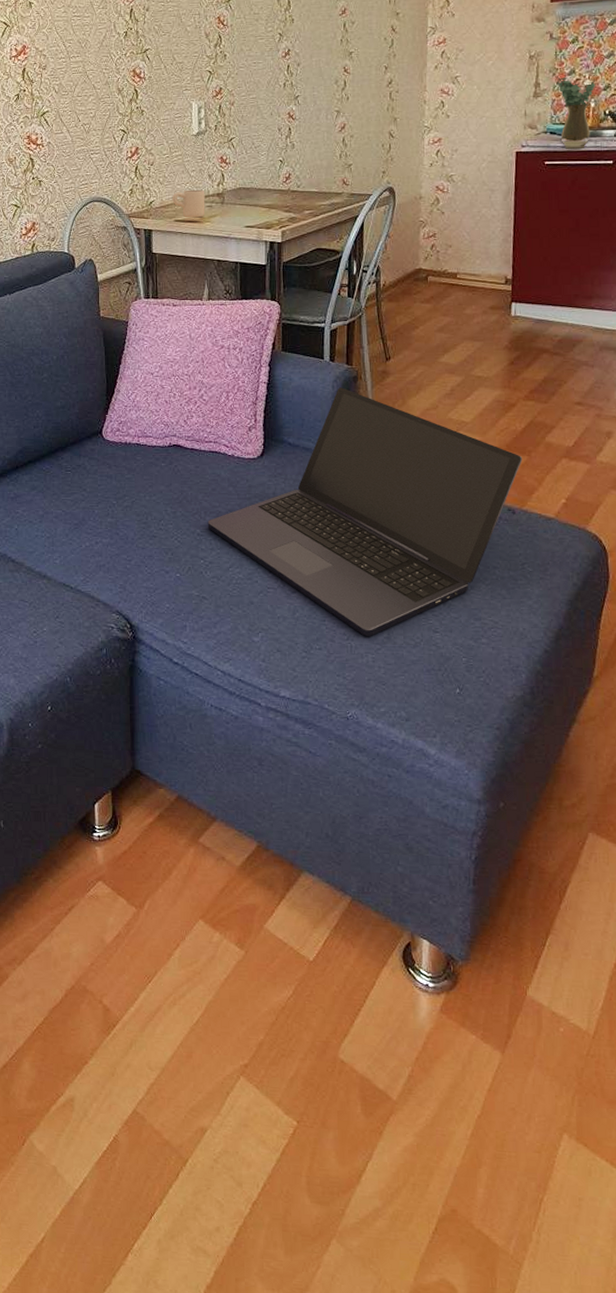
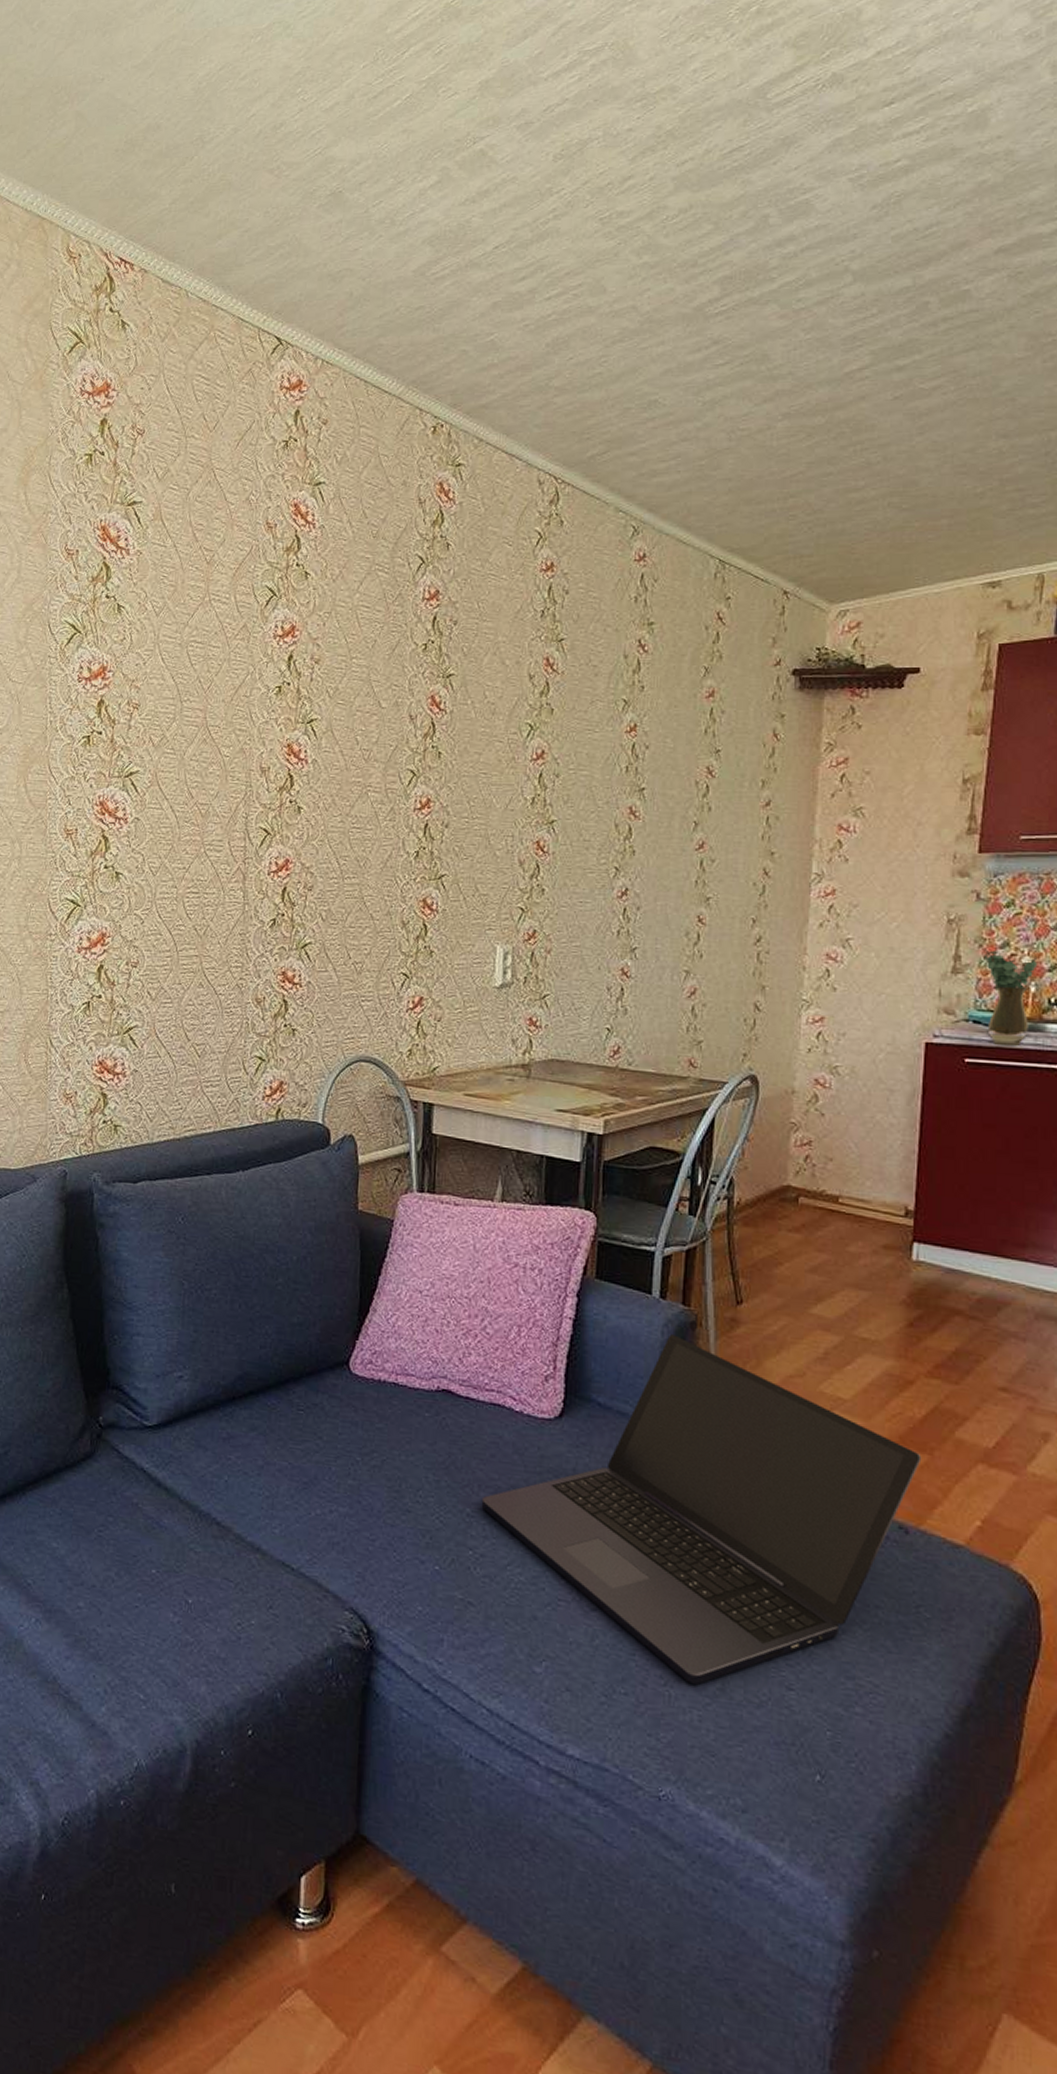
mug: present [172,189,205,218] -> none [462,1056,506,1094]

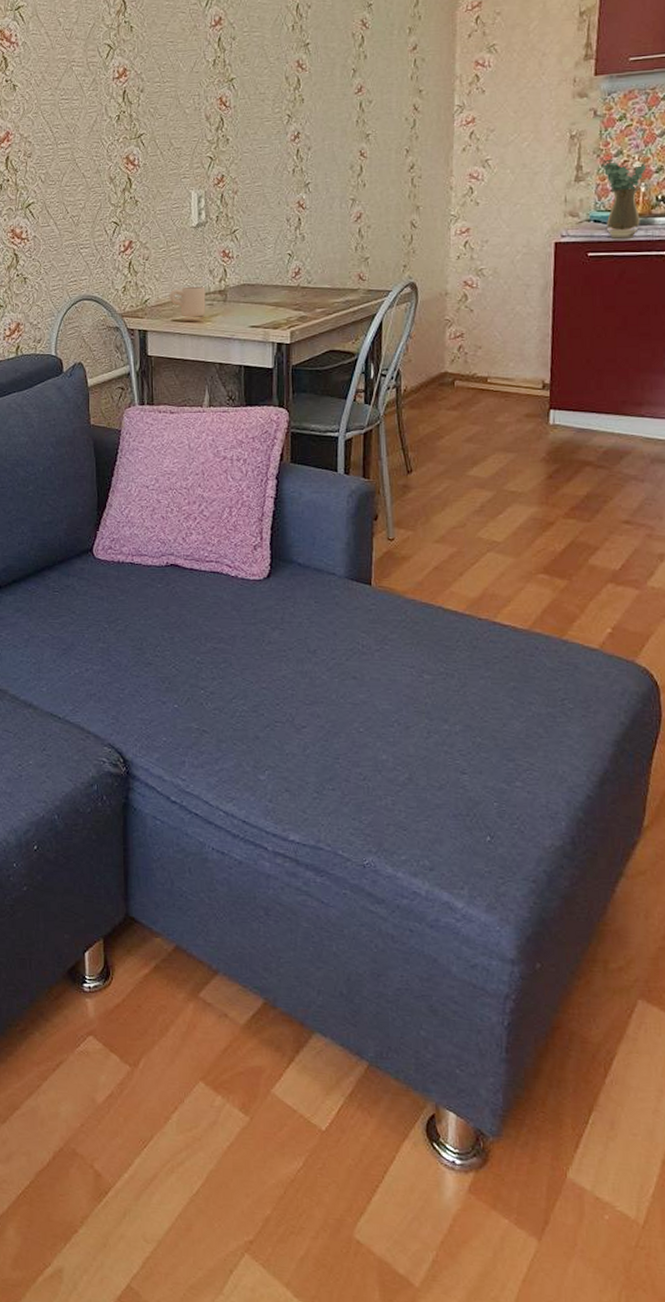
mug: none [462,1056,506,1094] -> present [169,286,206,317]
laptop: present [481,1334,922,1685] -> none [208,503,562,777]

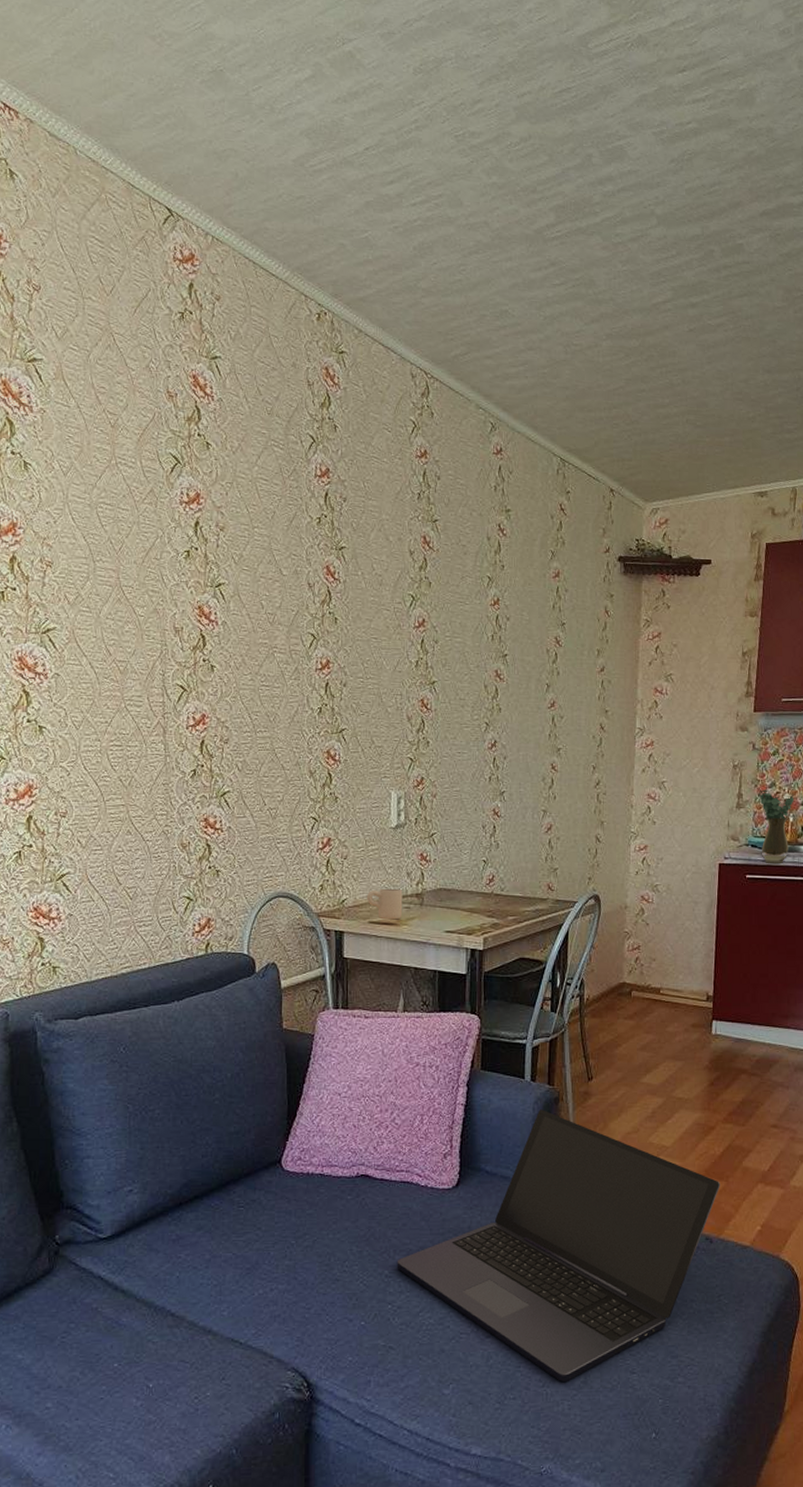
laptop: none [208,503,562,777] -> present [397,1109,721,1382]

